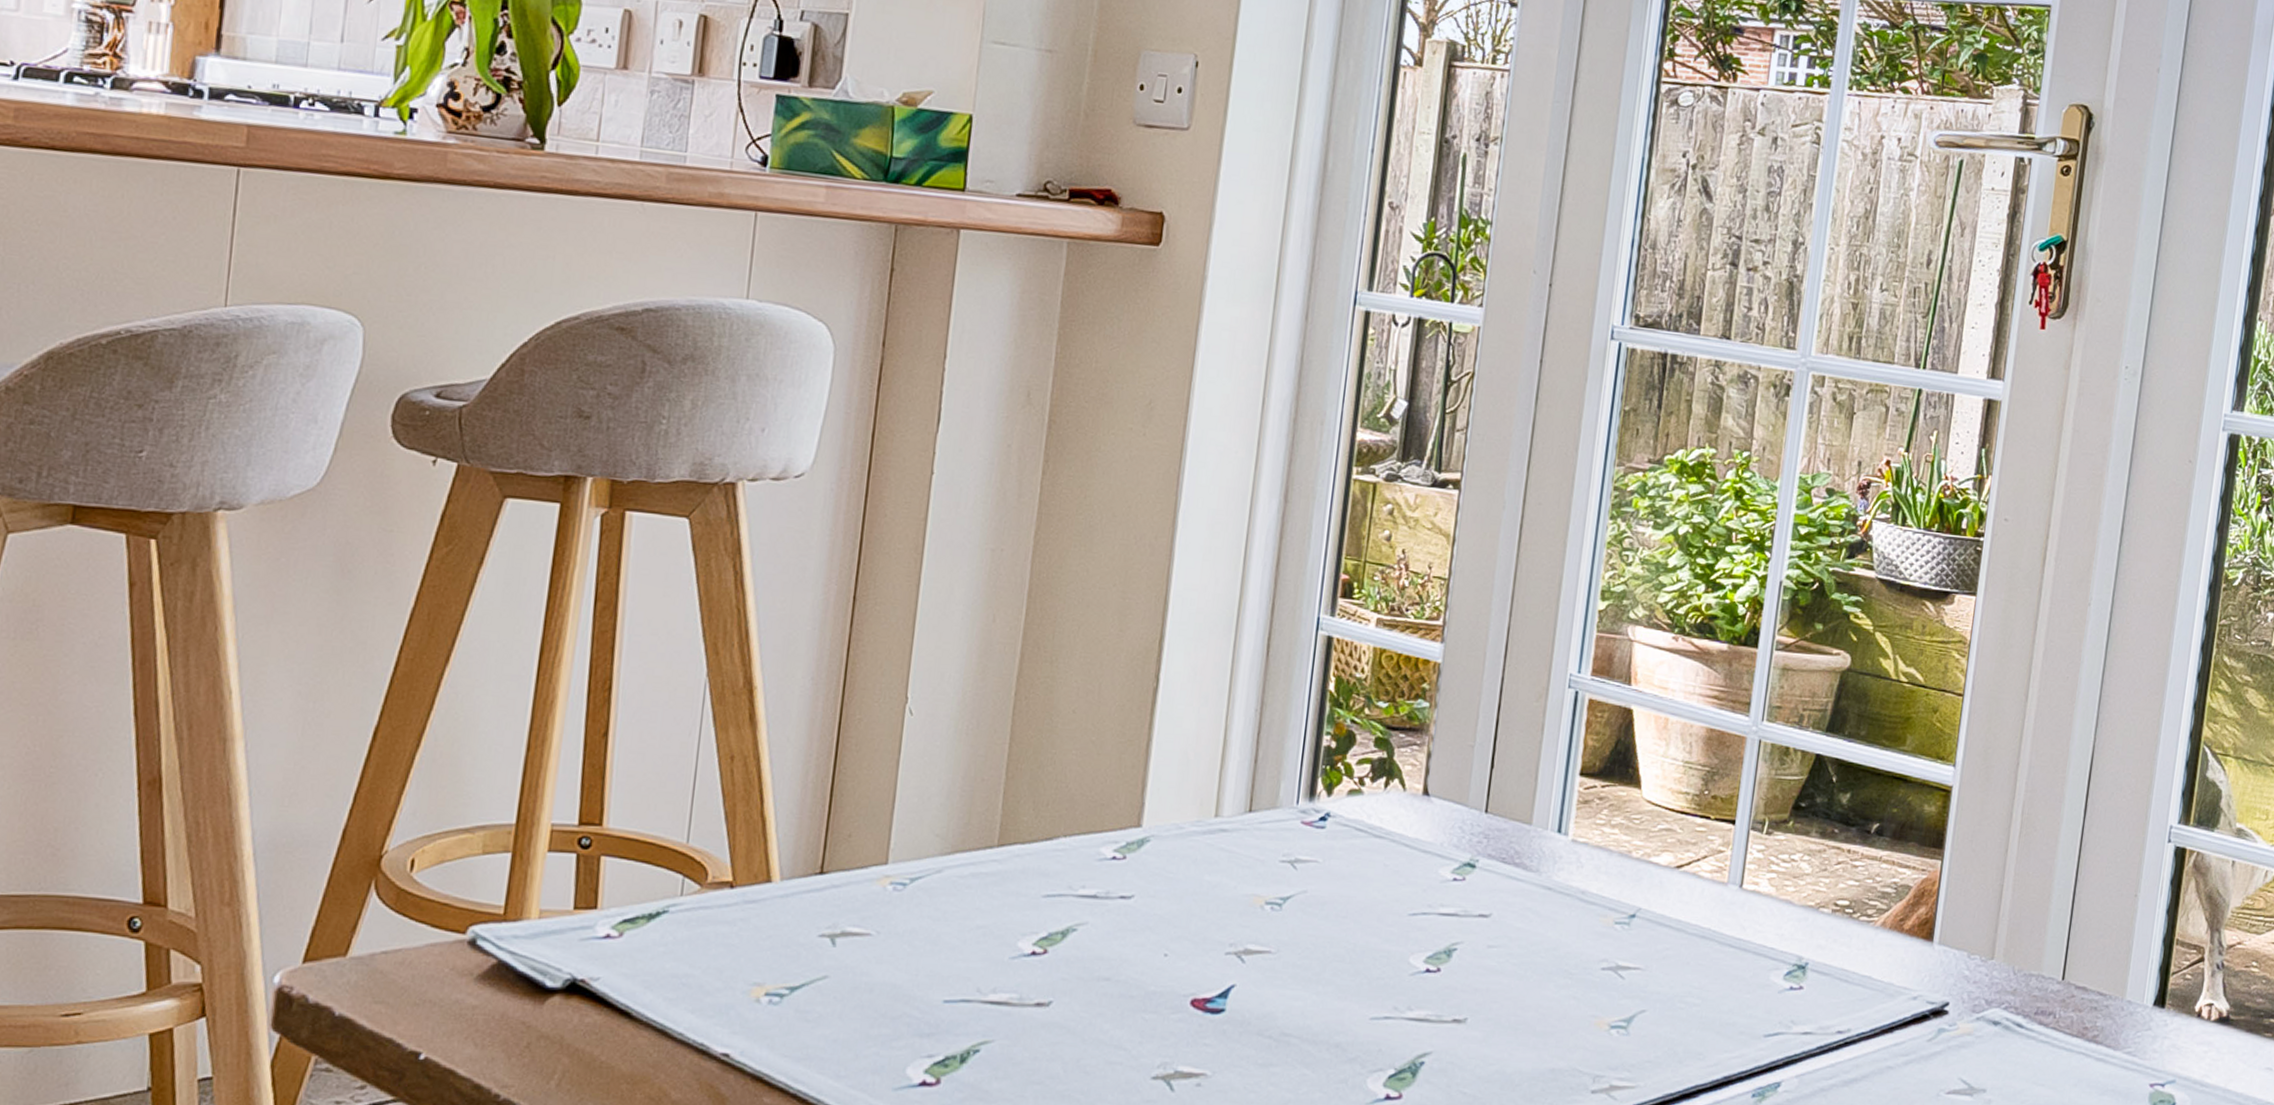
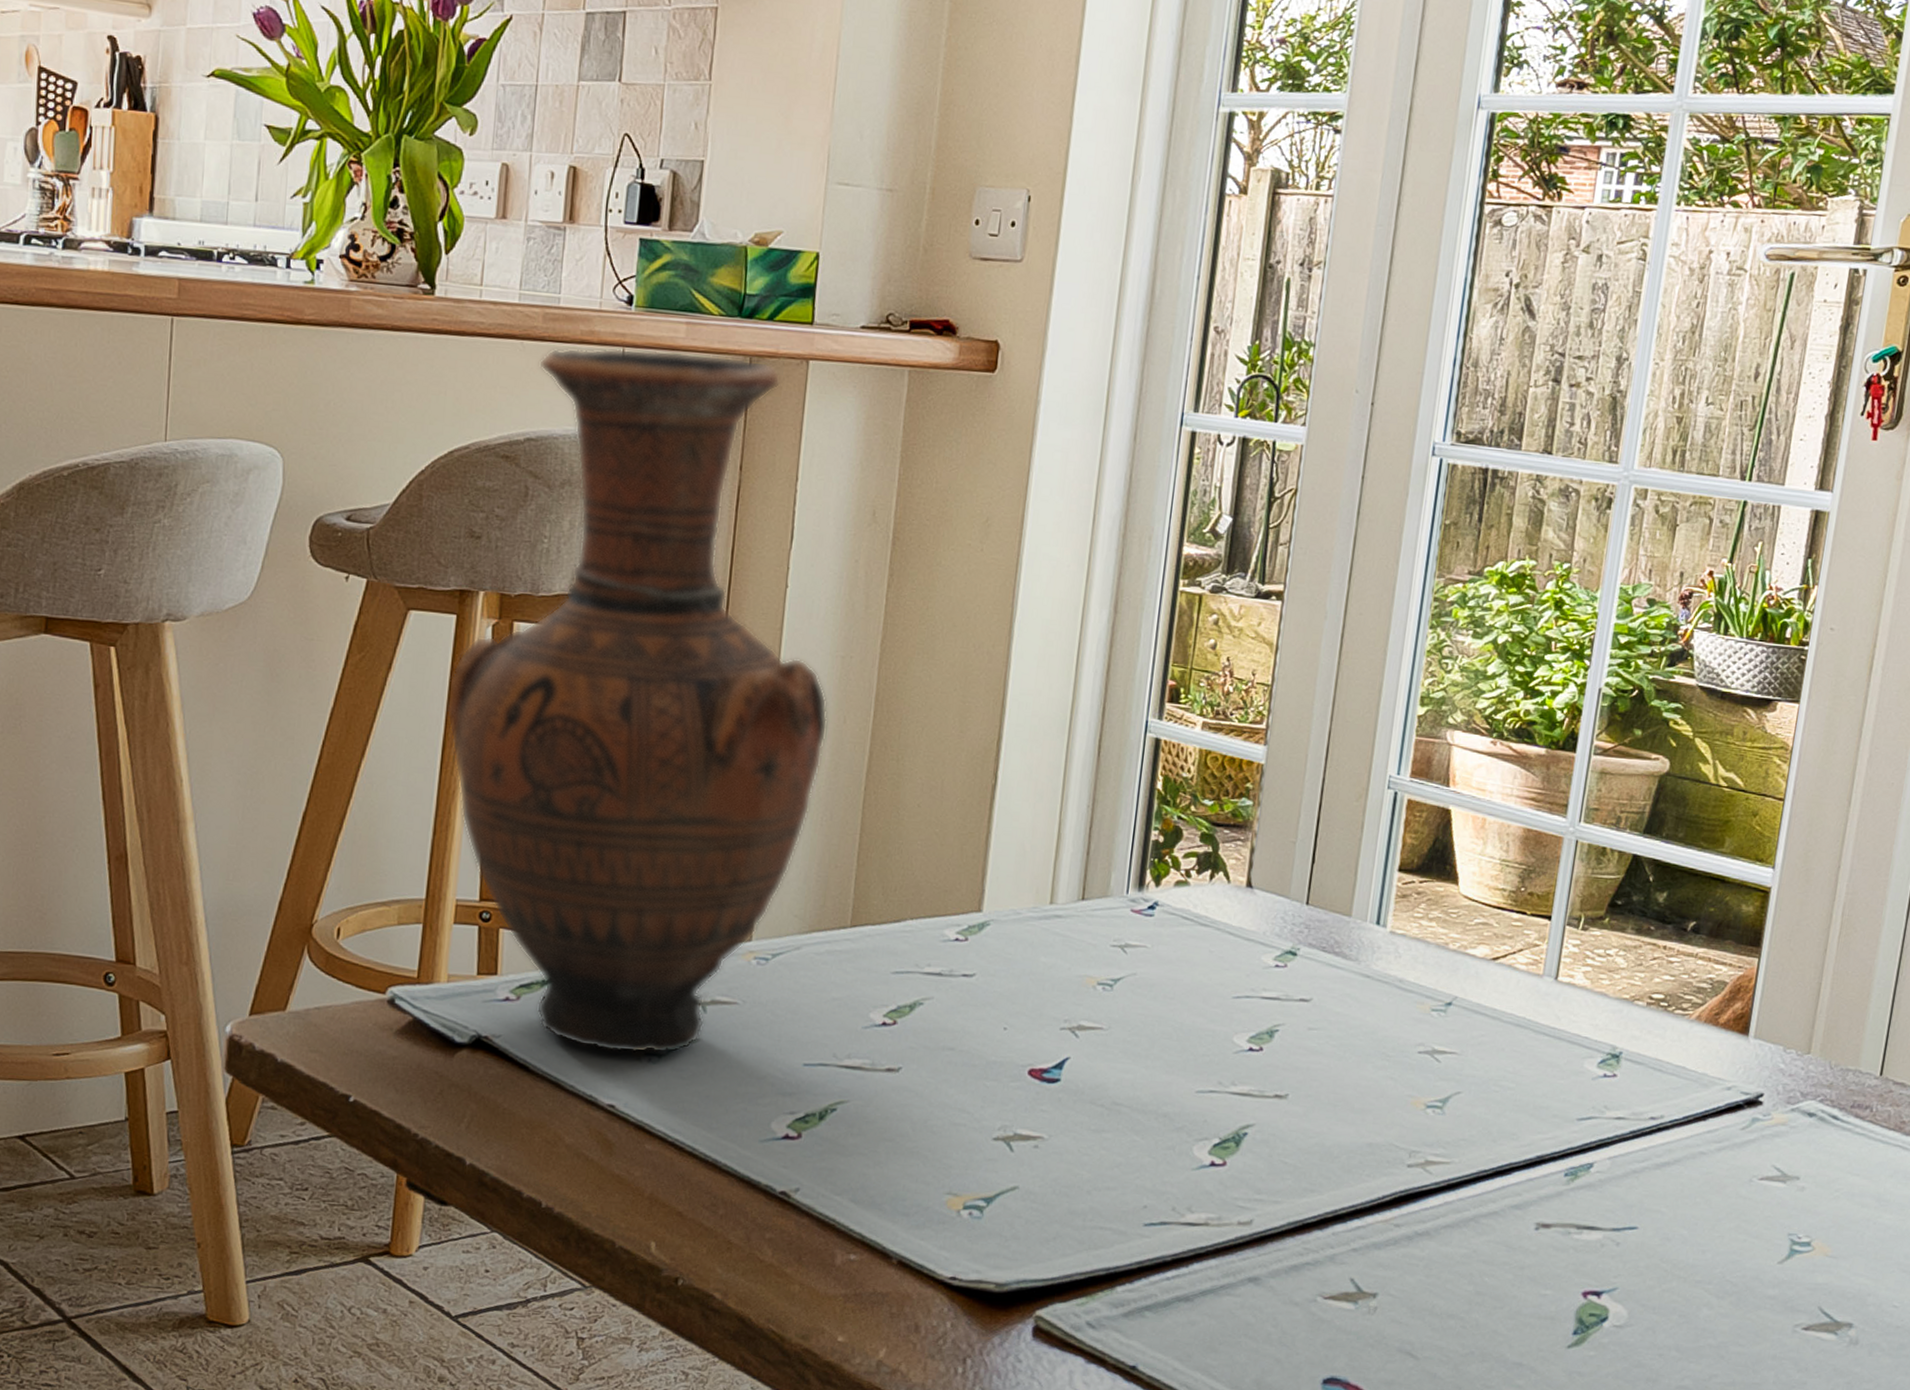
vase: none [545,211,976,995] -> present [446,348,828,1054]

